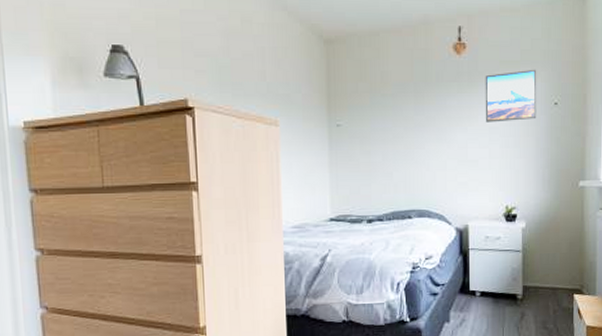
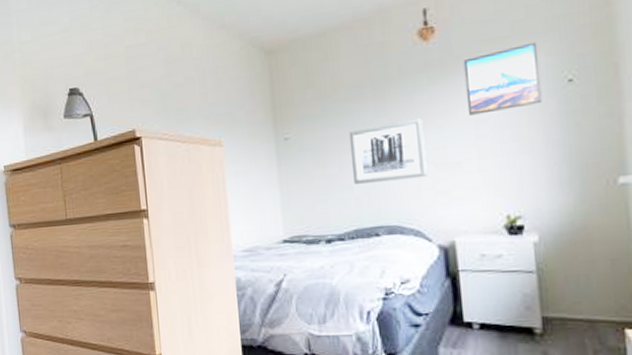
wall art: none [392,120,452,172] -> present [348,118,428,184]

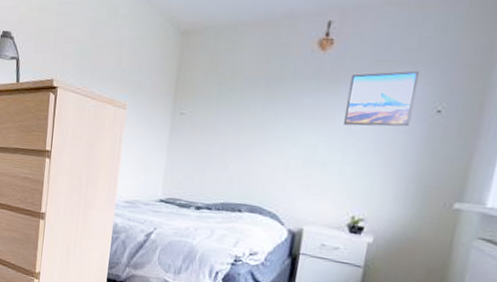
wall art: present [348,118,428,184] -> none [231,118,303,171]

